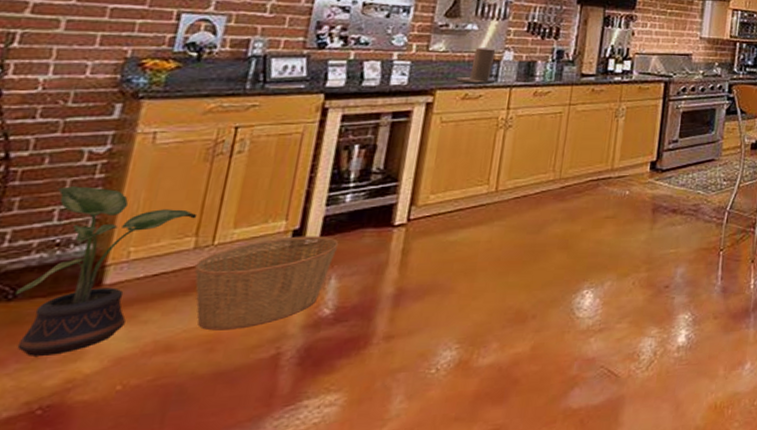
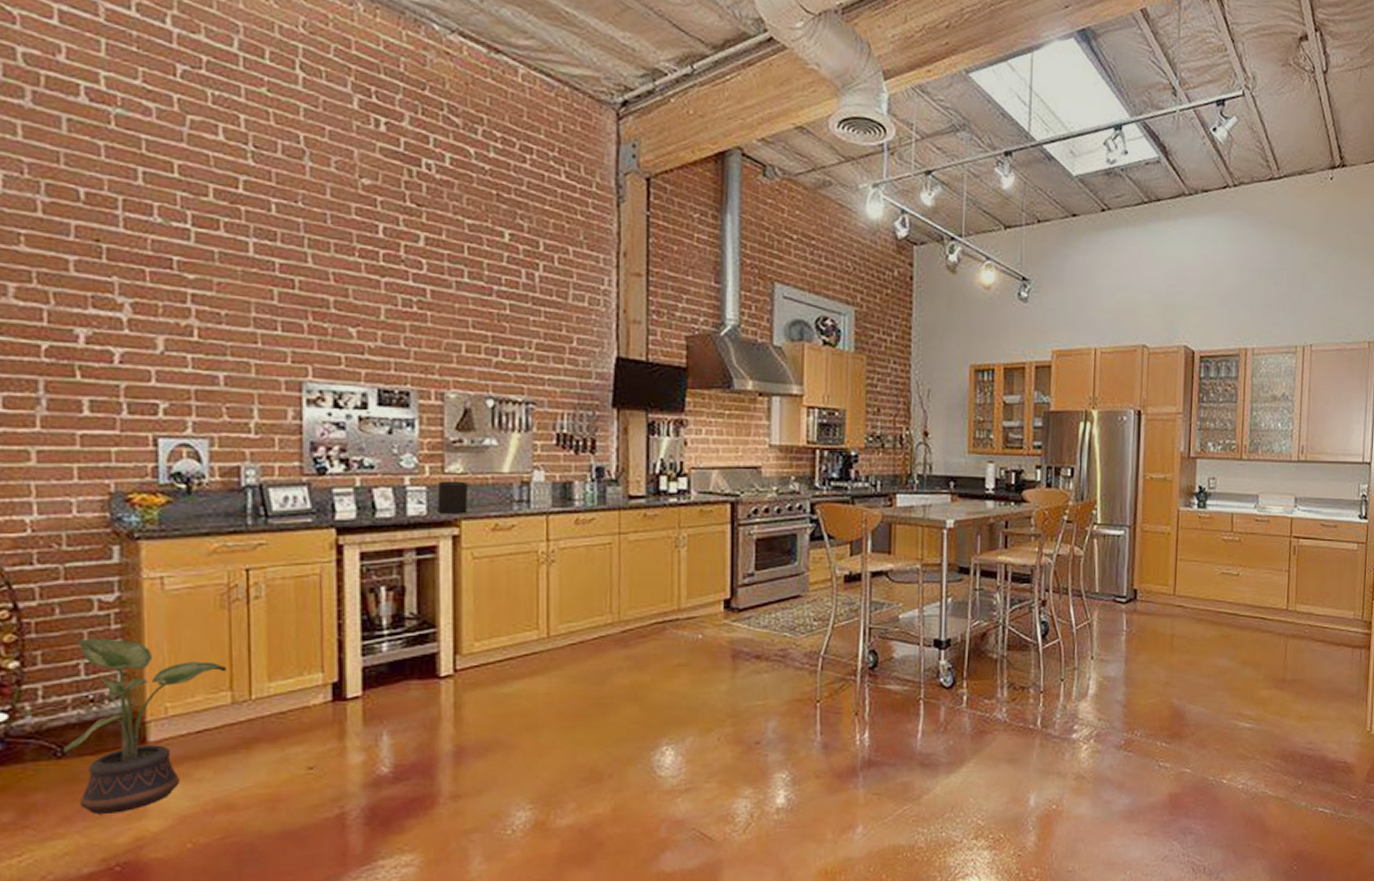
basket: present [194,236,339,331] -> none [238,689,384,789]
pen holder: none [417,57,448,85] -> present [437,480,469,514]
paper towel: present [456,47,496,84] -> none [482,466,528,512]

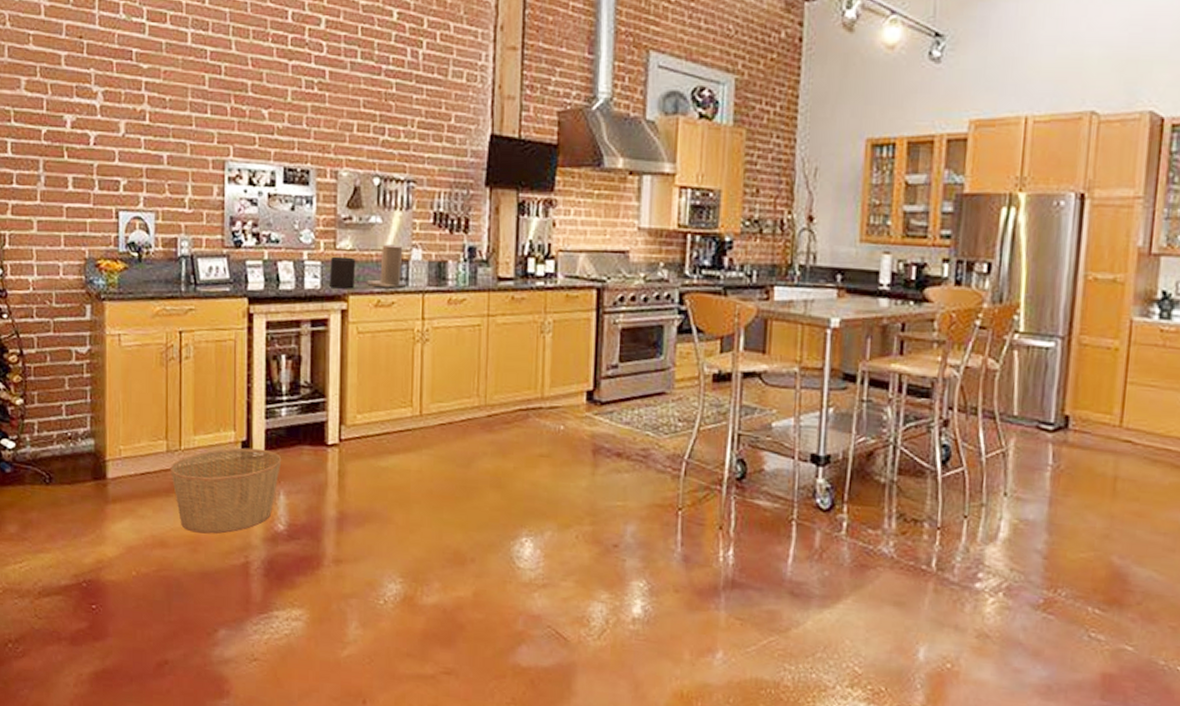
potted plant: present [64,638,227,814] -> none [51,384,164,537]
basket: none [238,689,384,789] -> present [171,447,282,534]
paper towel: none [482,466,528,512] -> present [367,244,407,289]

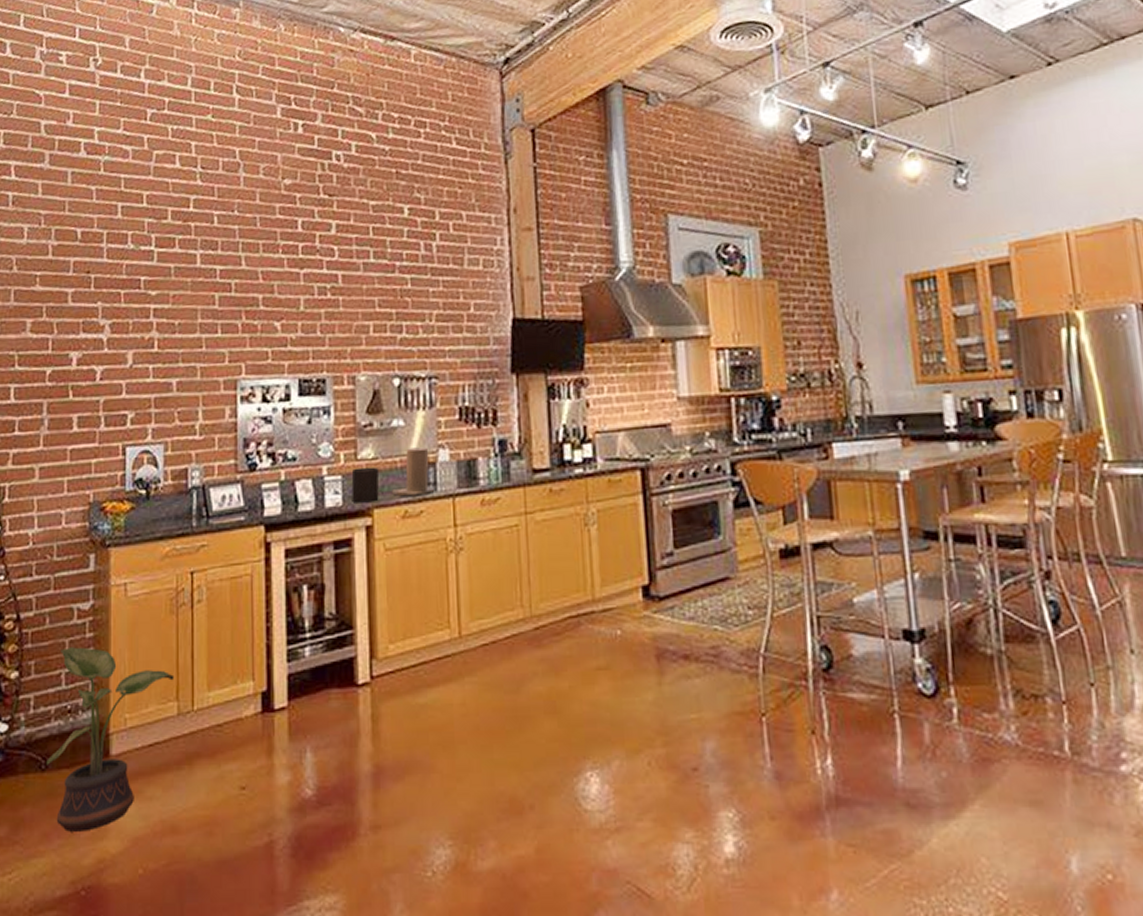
potted plant: none [51,384,164,537] -> present [47,647,175,832]
basket: present [171,447,282,534] -> none [182,698,307,811]

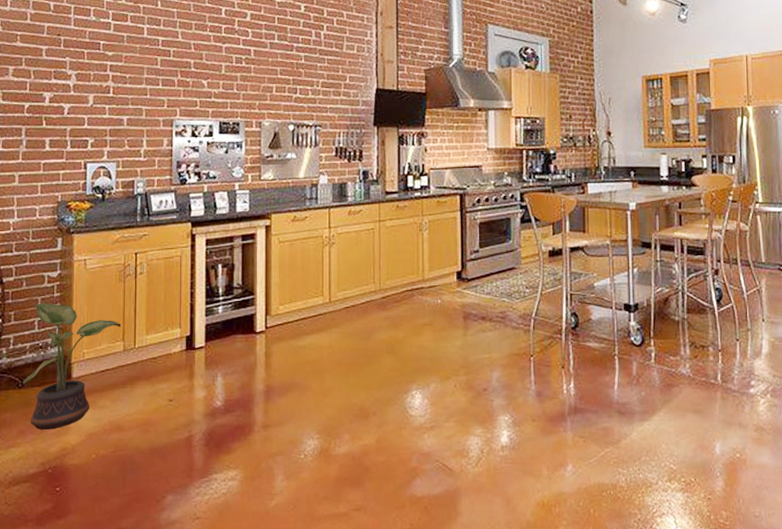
pen holder: present [351,466,380,503] -> none [256,185,277,210]
paper towel: present [392,447,435,497] -> none [286,173,316,207]

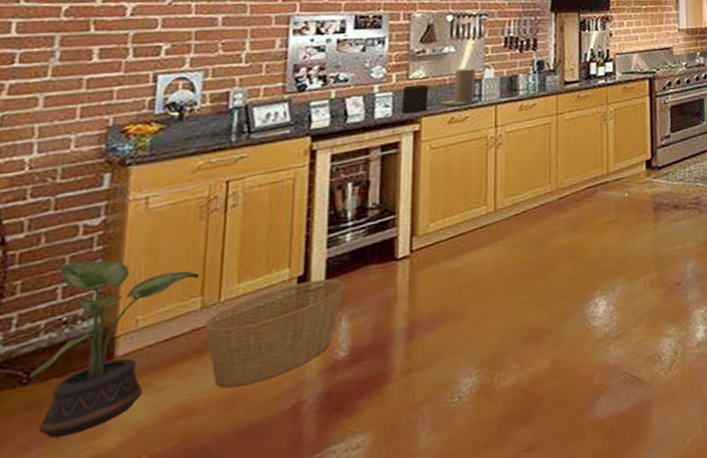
basket: none [126,341,219,416] -> present [205,278,345,388]
pen holder: none [256,185,277,210] -> present [401,84,429,114]
paper towel: none [286,173,316,207] -> present [440,67,480,107]

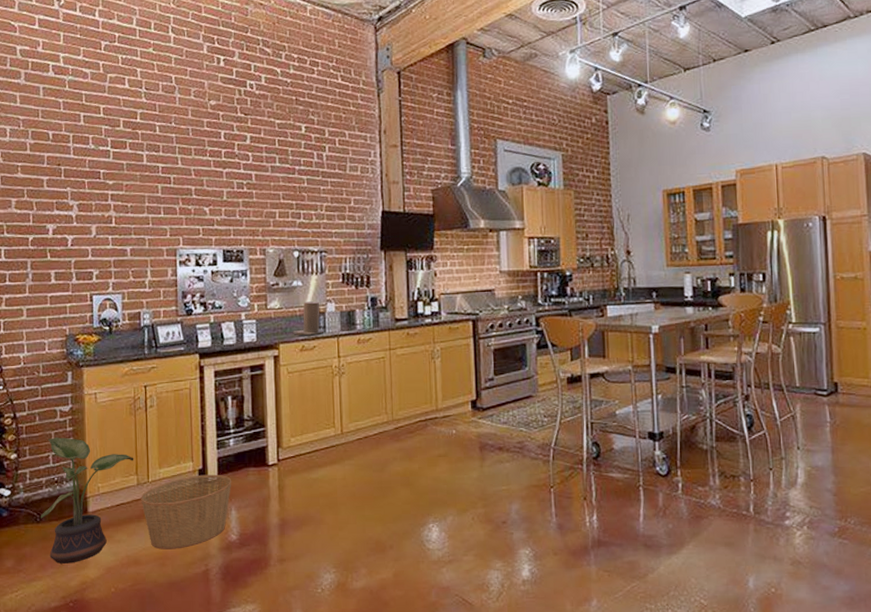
pen holder: present [401,84,429,114] -> none [263,314,284,340]

